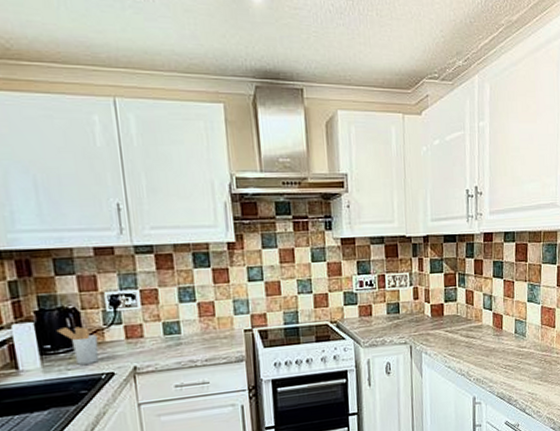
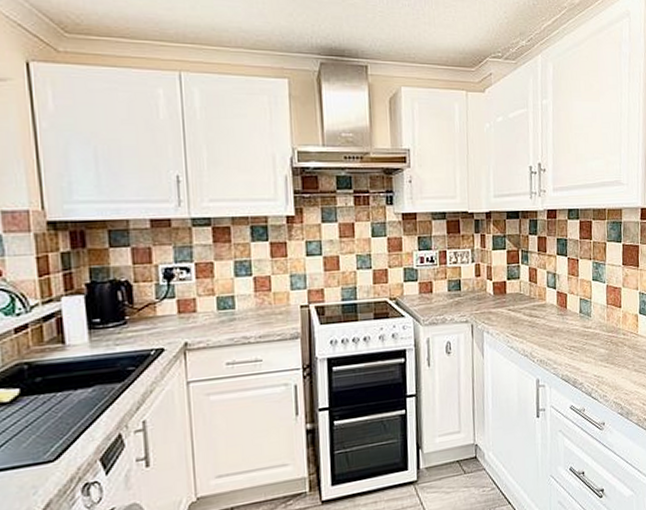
utensil holder: present [56,326,99,365] -> none [107,300,150,340]

